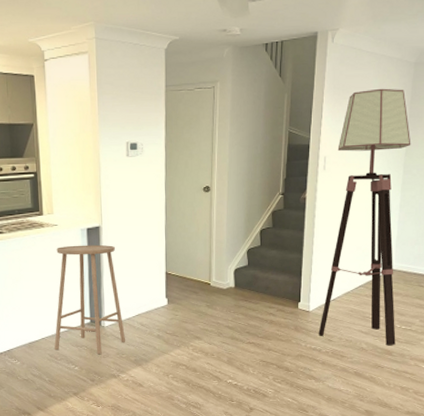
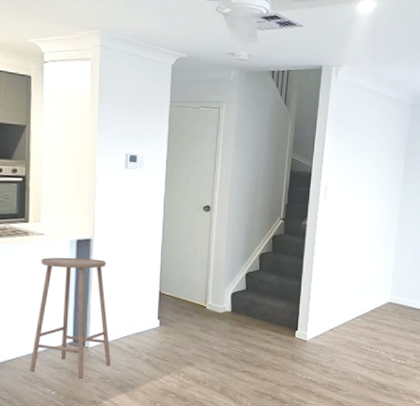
floor lamp: present [318,88,411,346] -> none [315,125,408,380]

